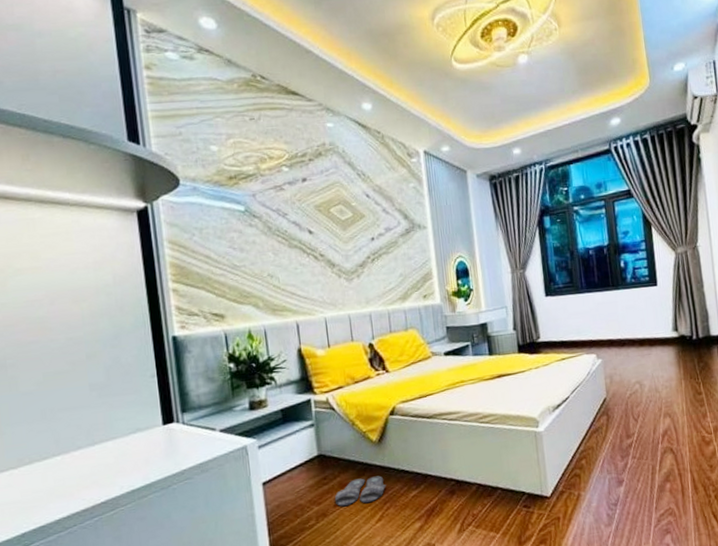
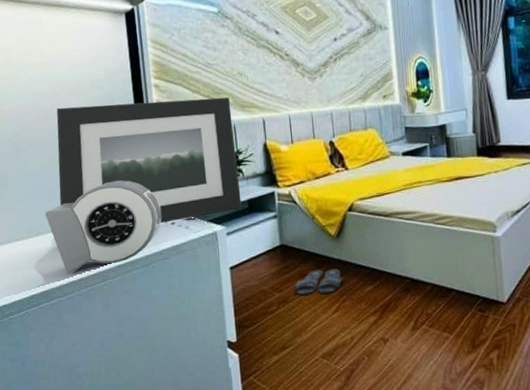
alarm clock: none [39,395,184,505] -> present [45,180,162,274]
picture frame: none [53,301,275,440] -> present [56,97,242,223]

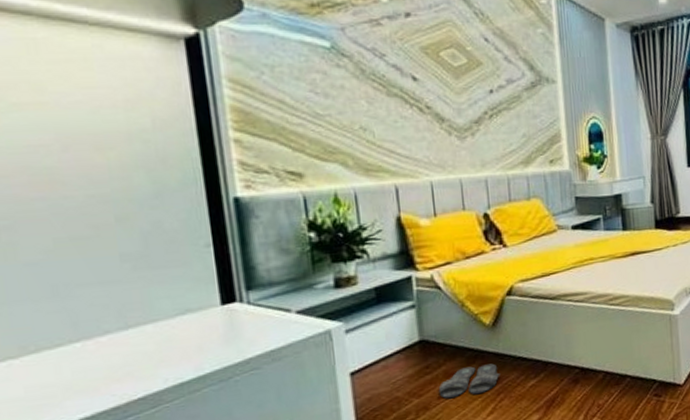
alarm clock: present [45,180,162,274] -> none [49,268,249,402]
picture frame: present [56,97,242,223] -> none [67,158,367,323]

